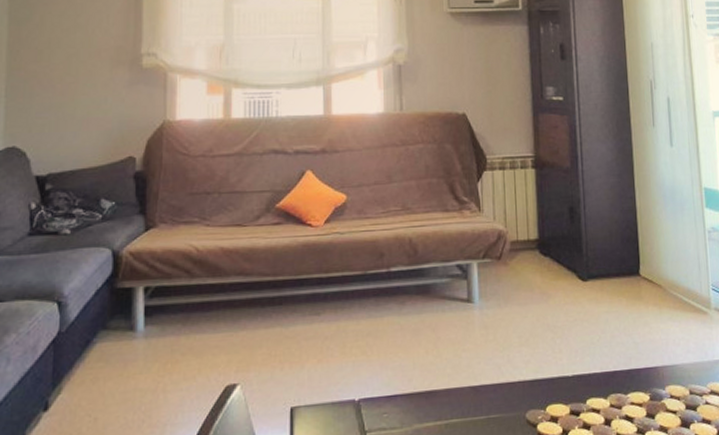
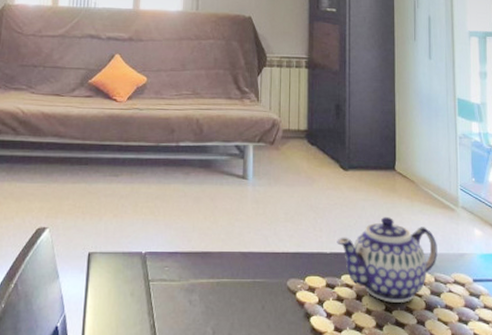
teapot: none [579,328,691,424] -> present [337,217,438,303]

